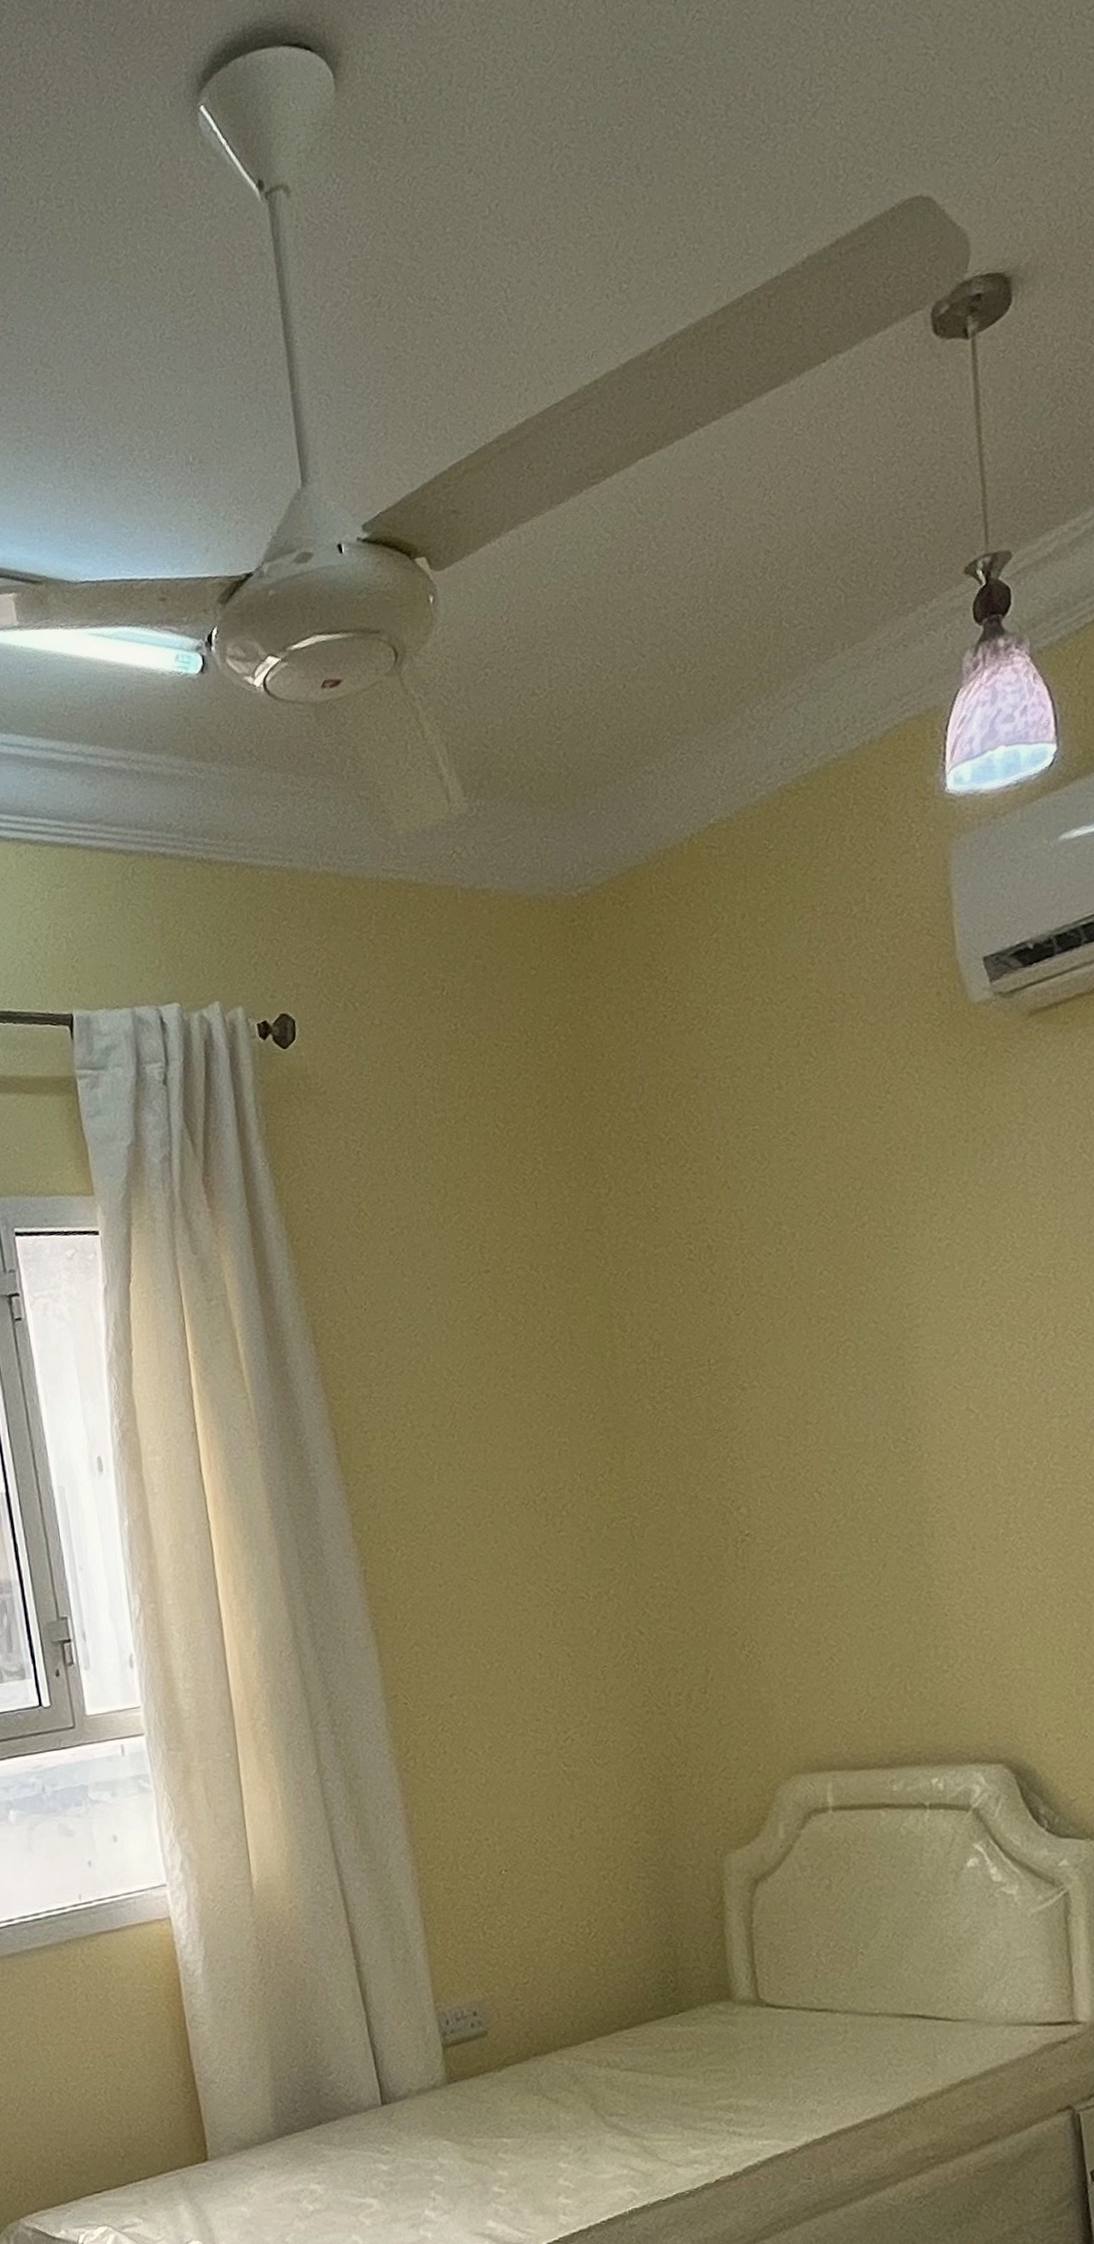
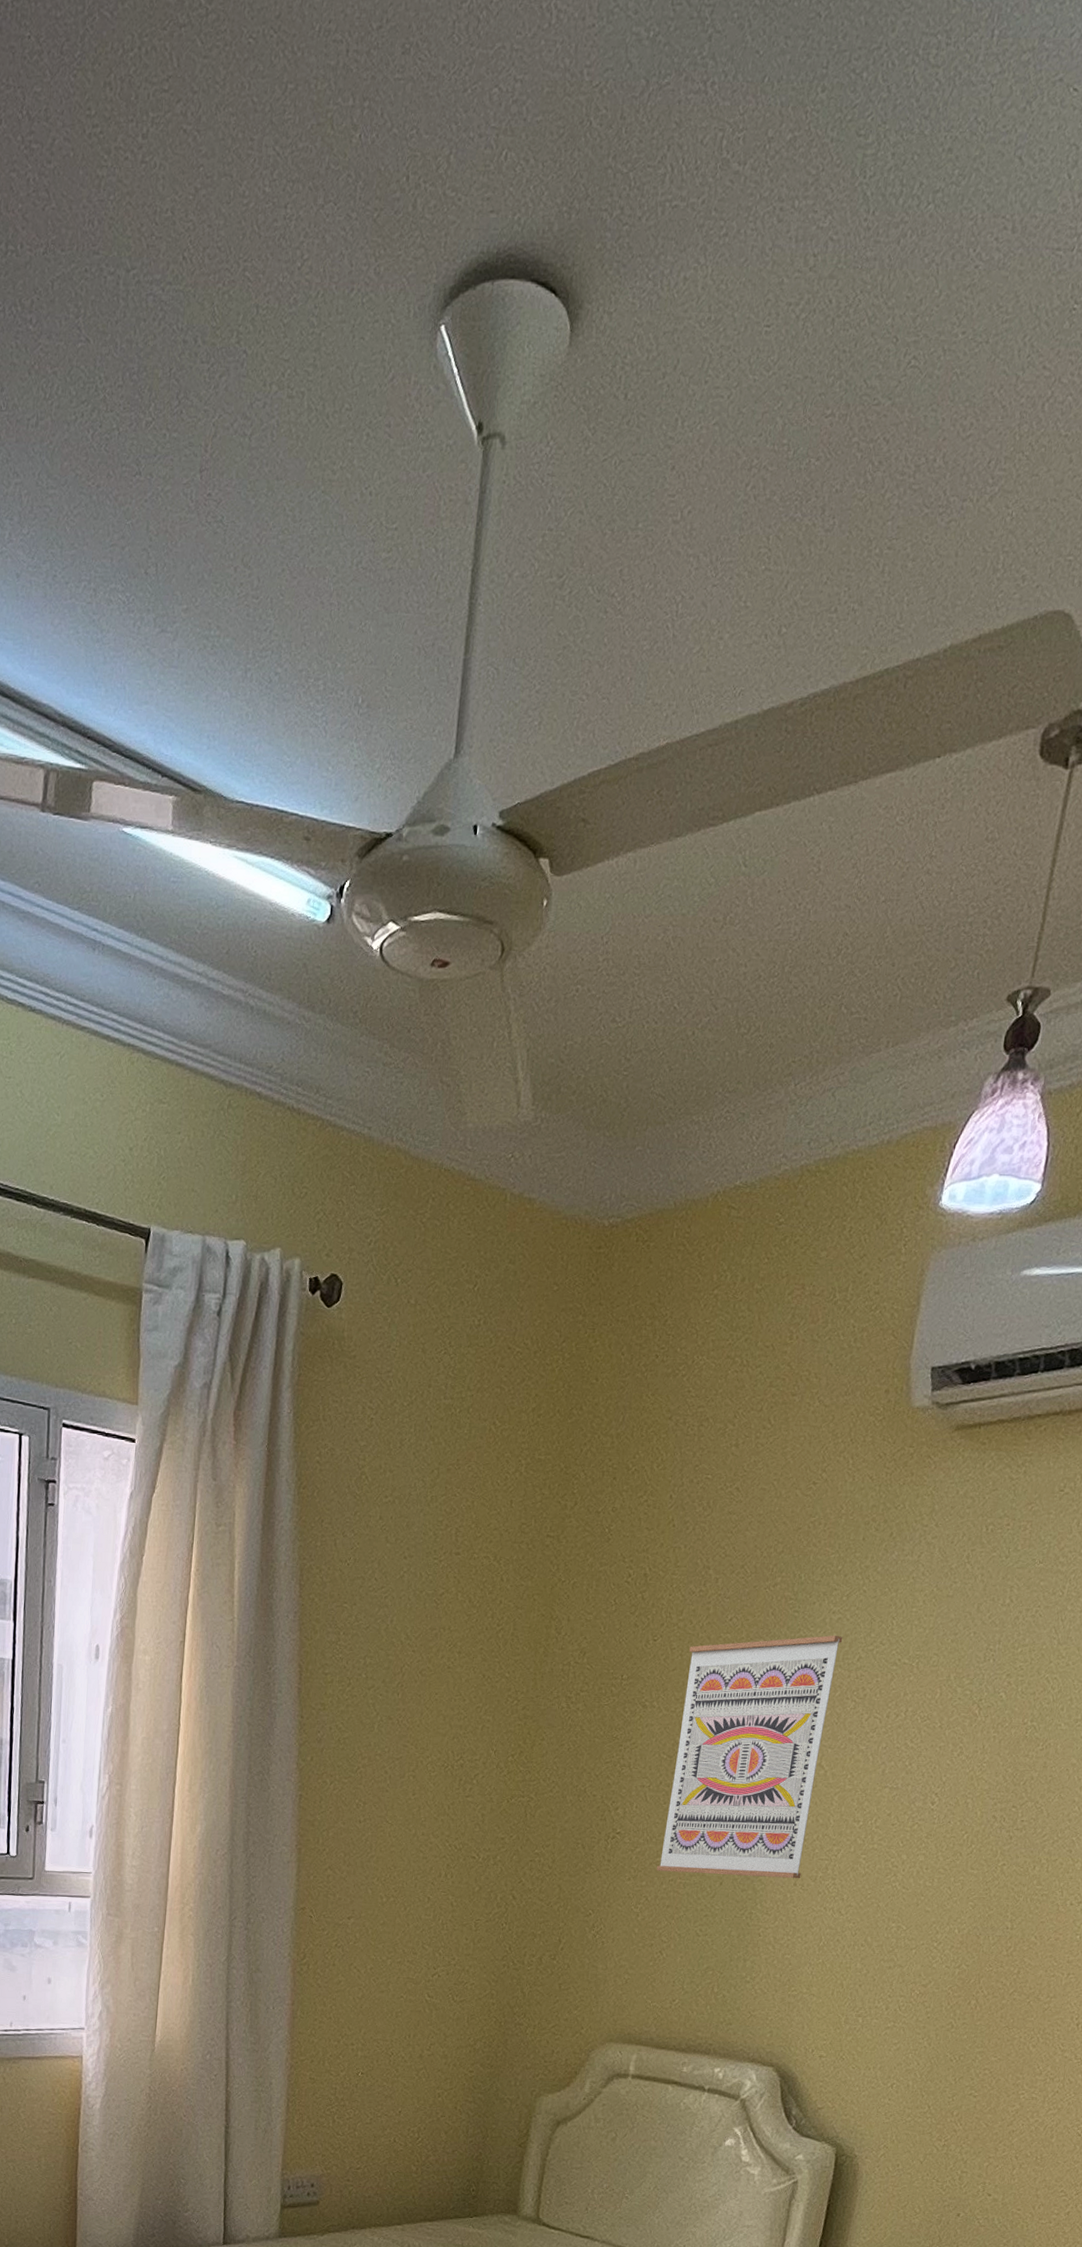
wall art: none [780,1263,979,1568] -> present [657,1635,843,1879]

